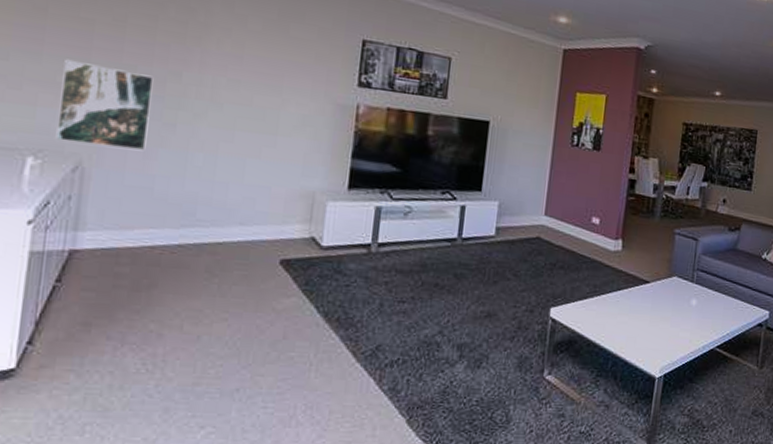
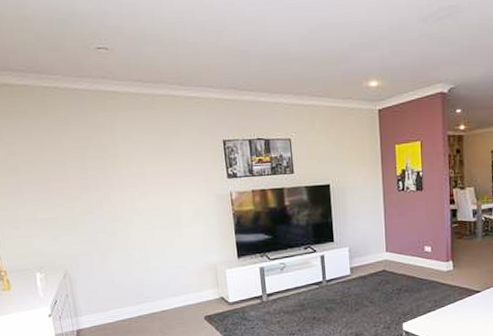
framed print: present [56,59,154,151] -> none [38,201,102,259]

